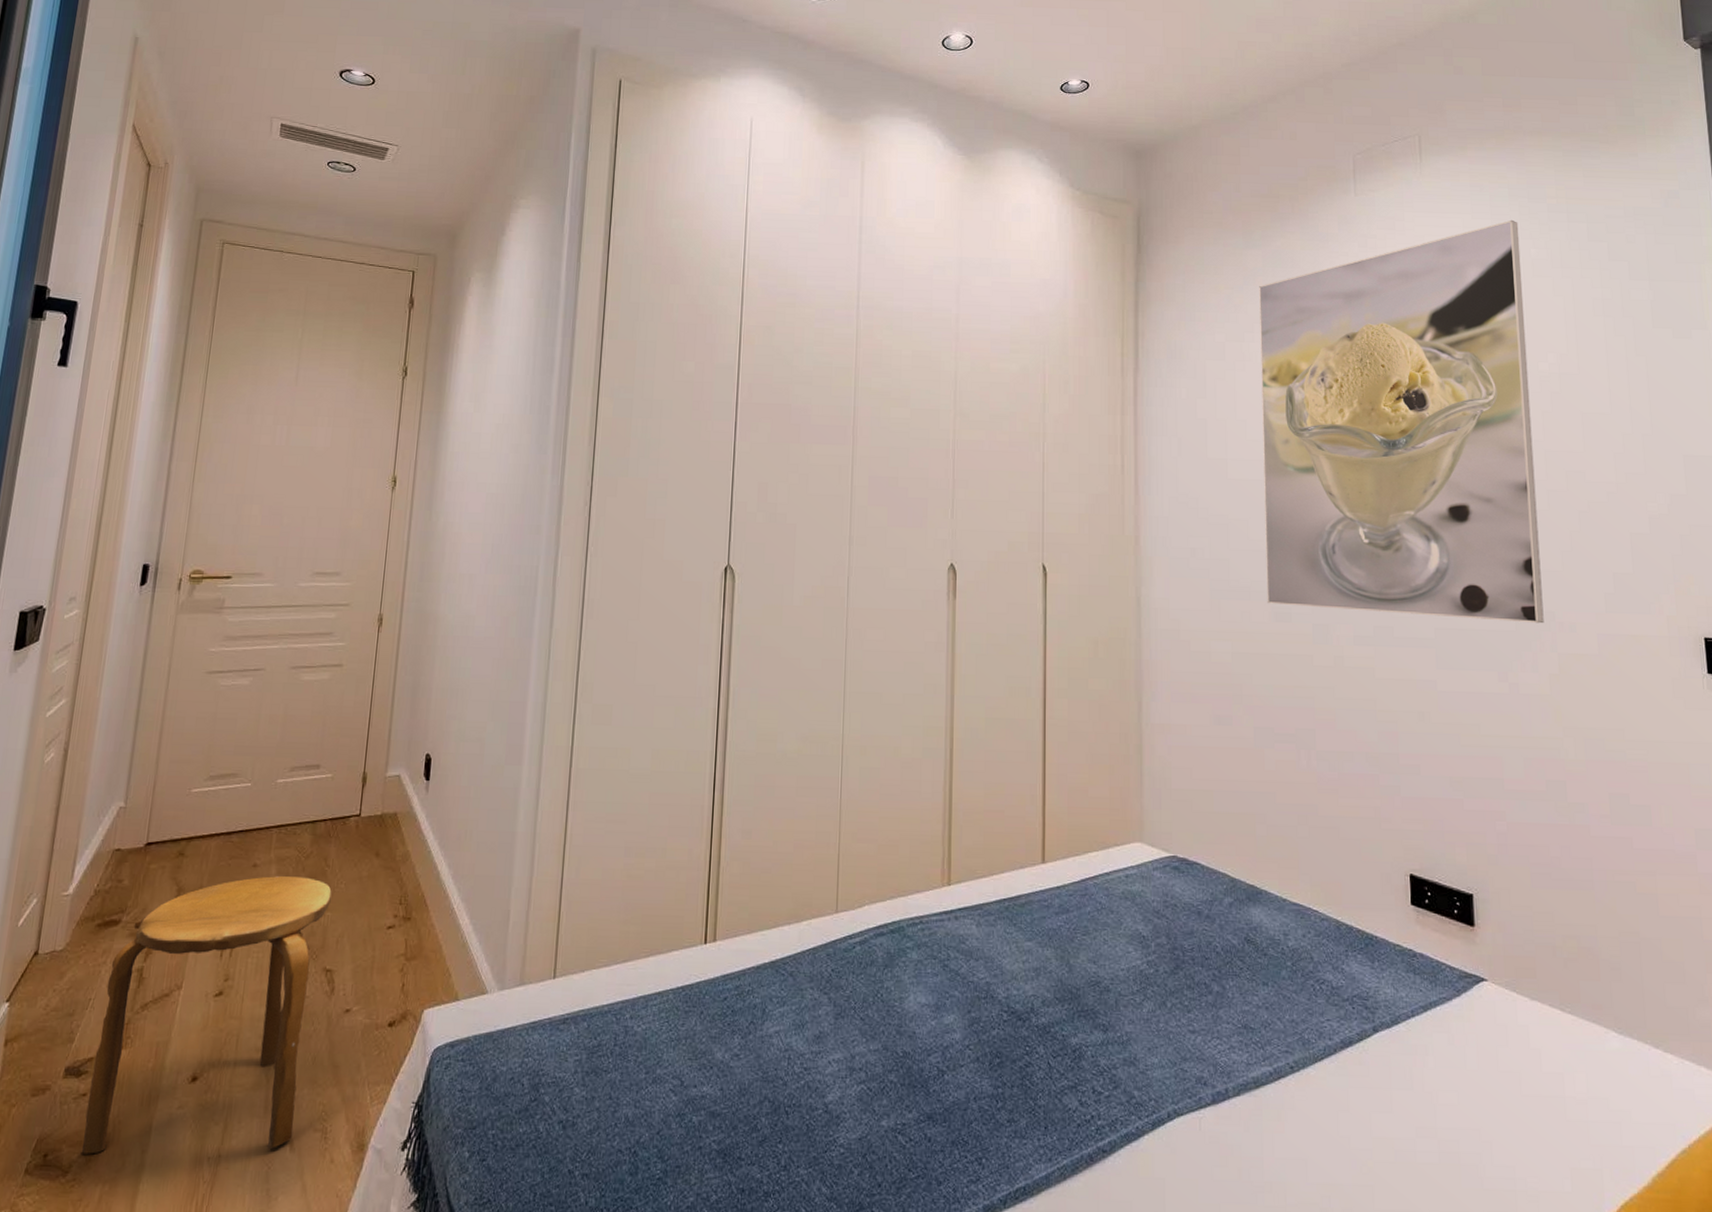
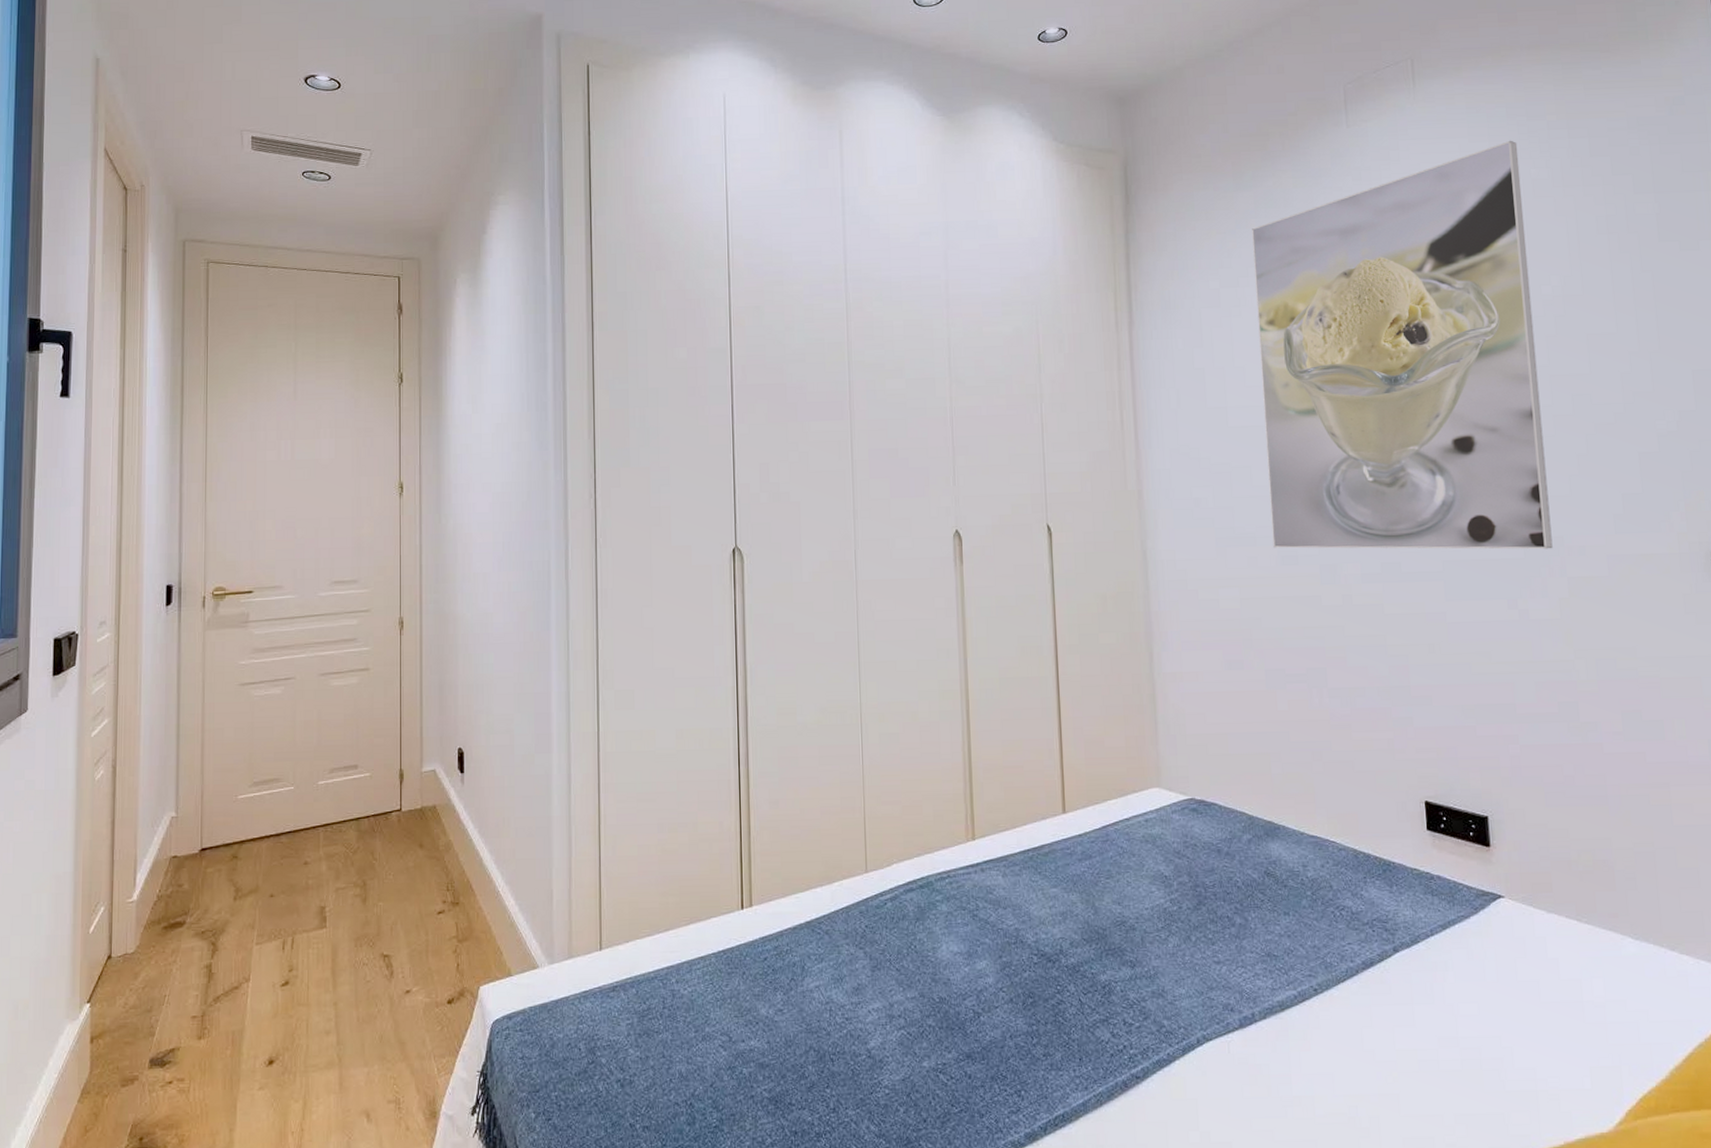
stool: present [81,876,332,1154] -> none [173,871,381,1136]

